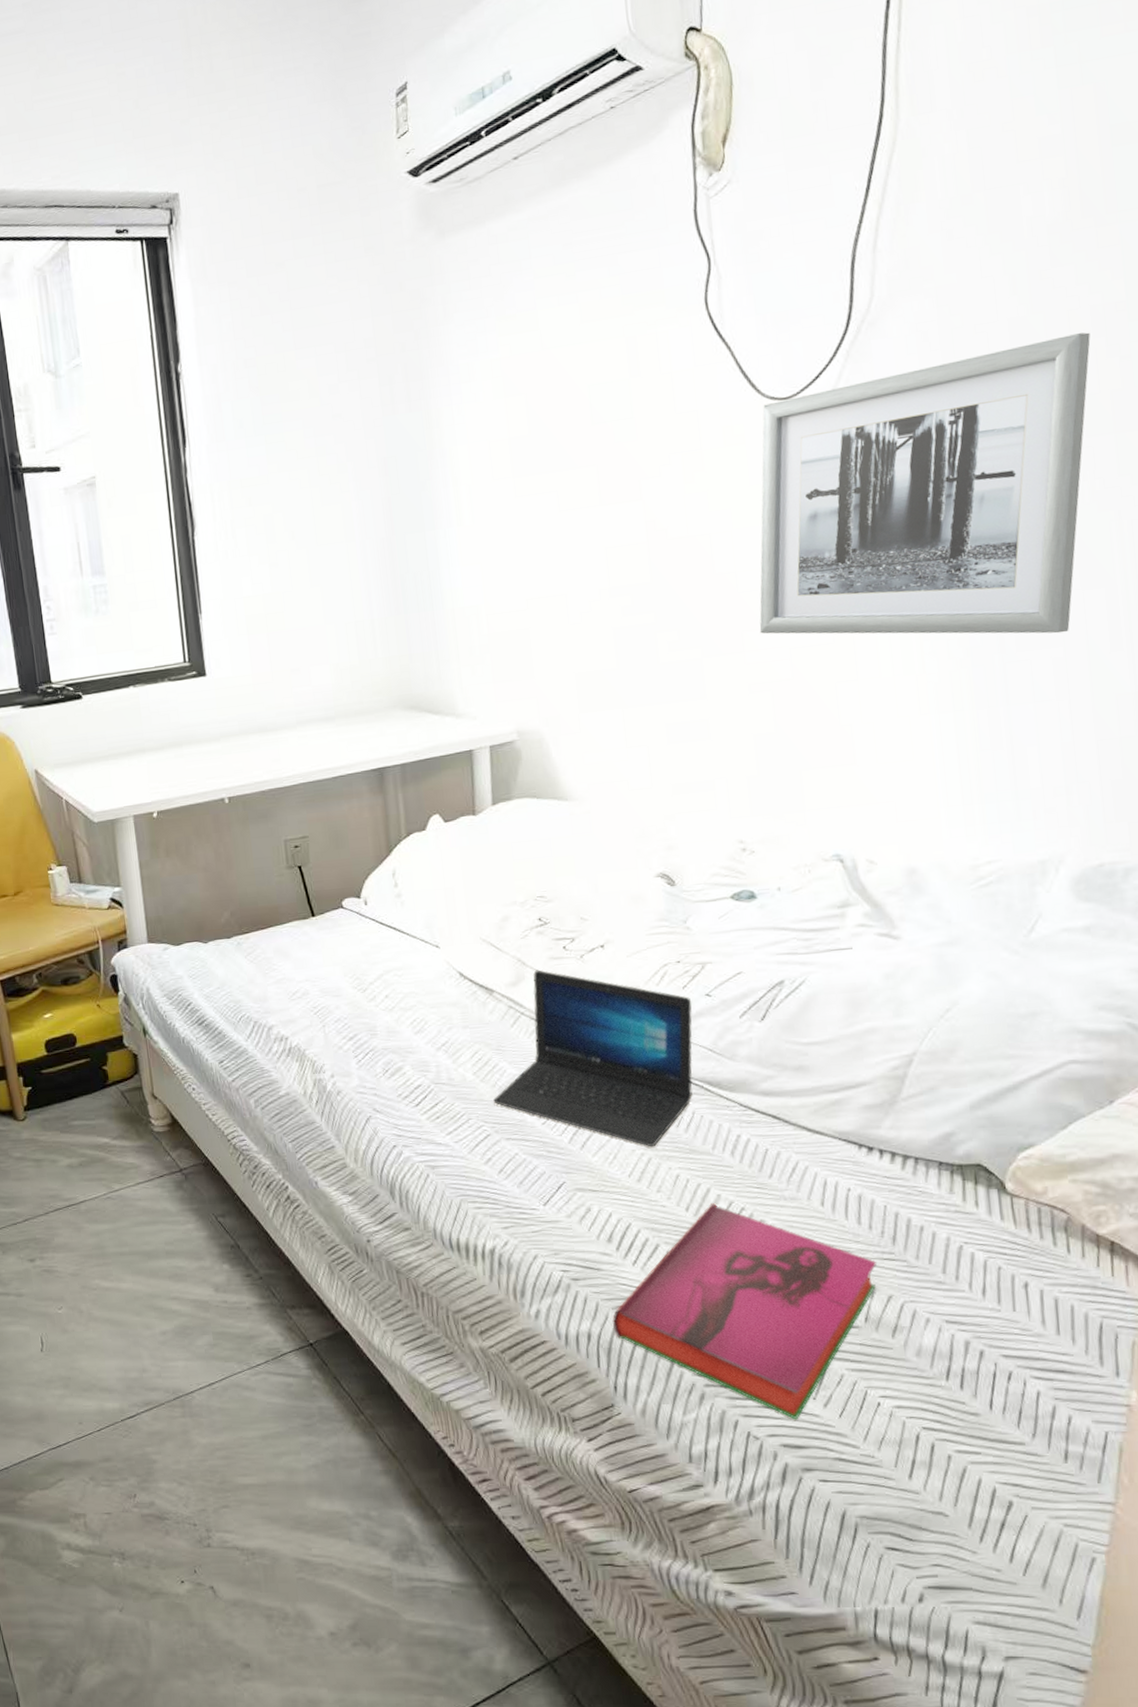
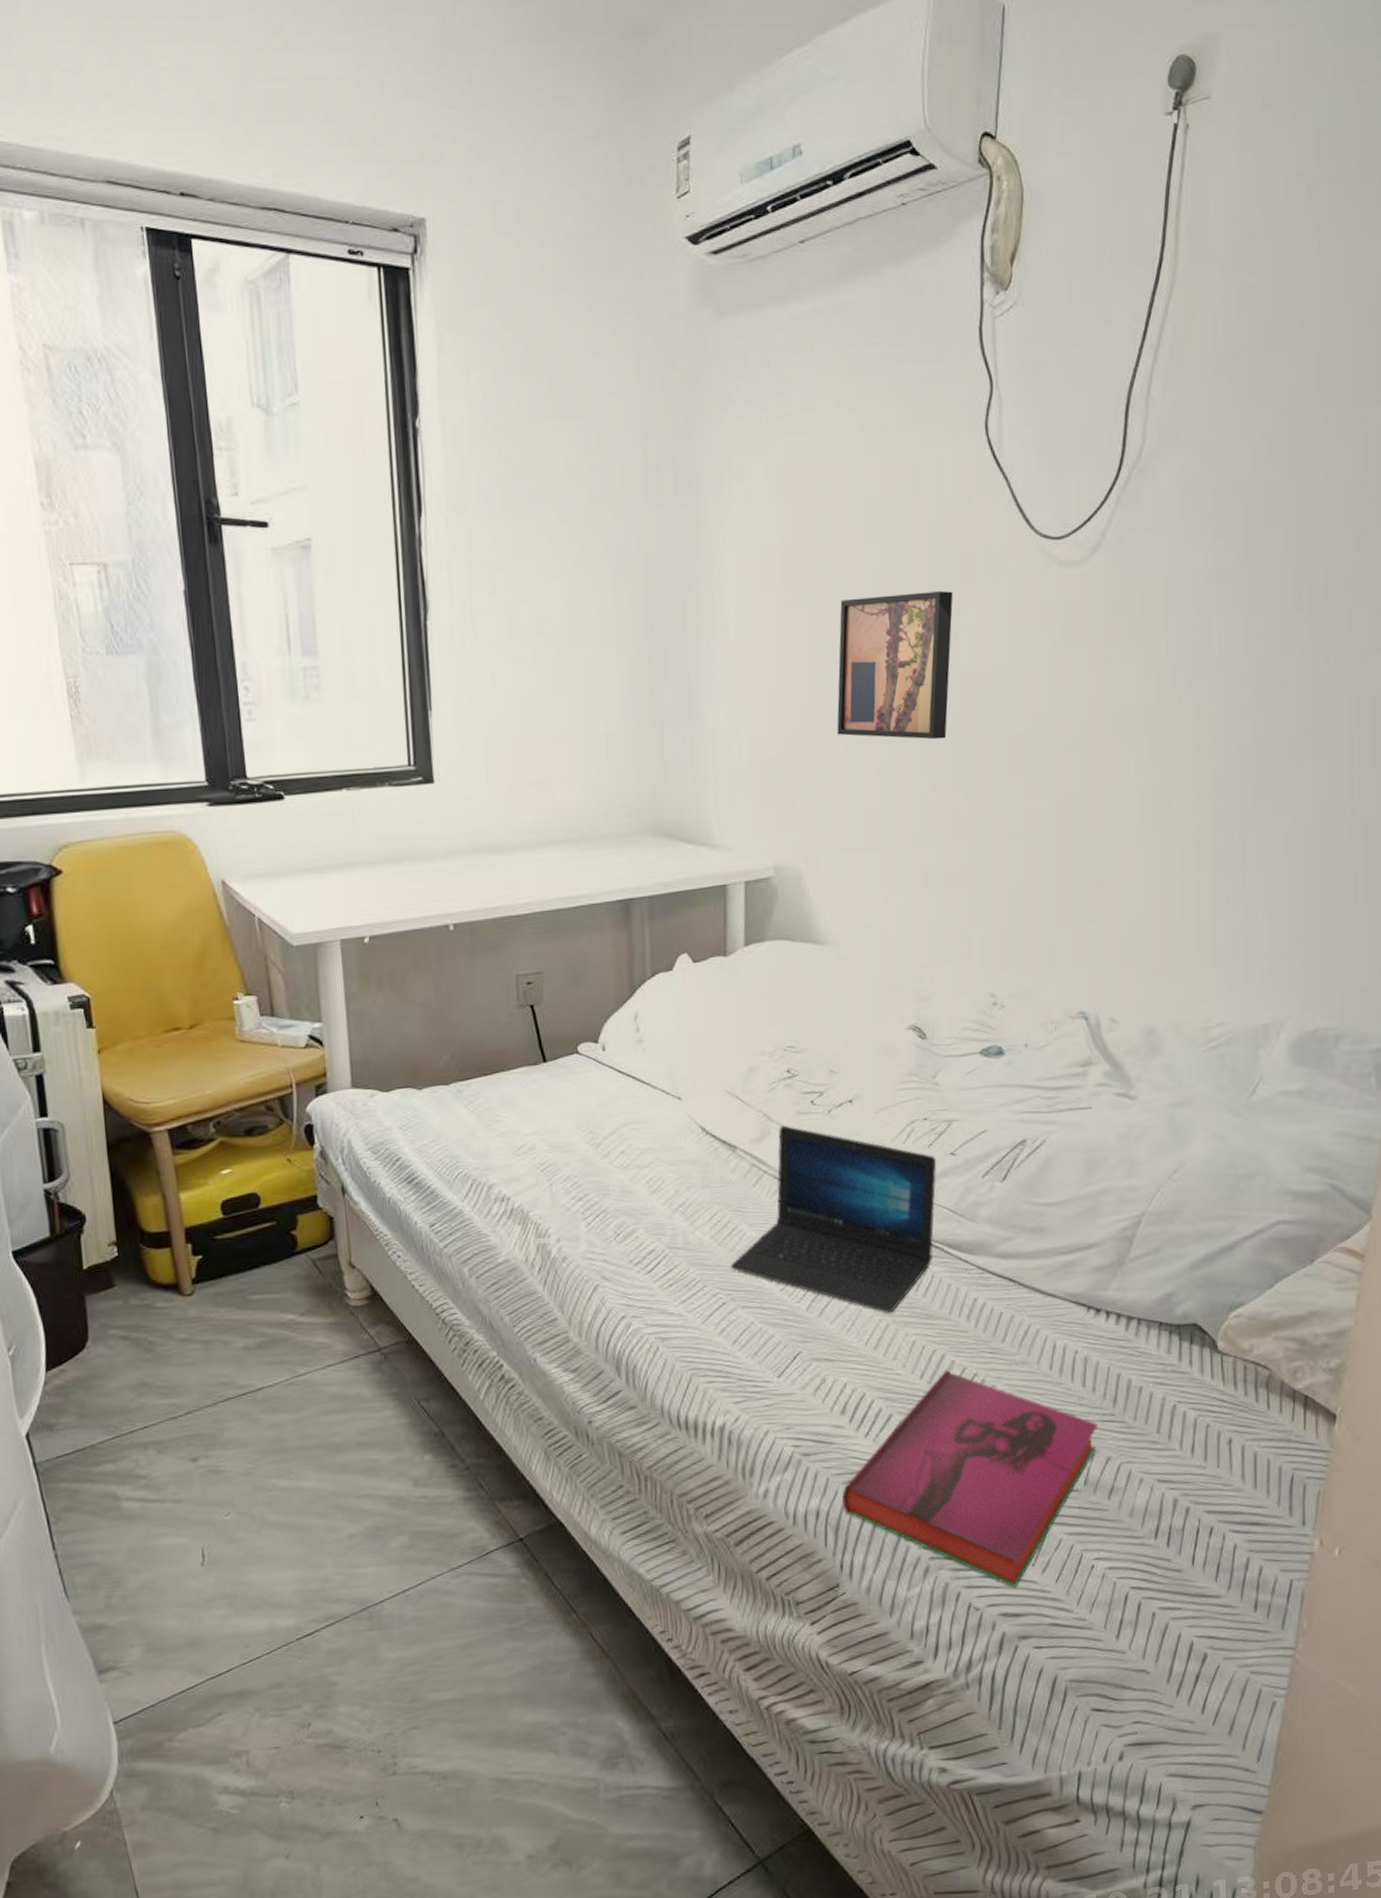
wall art: none [568,460,681,605] -> present [837,591,953,740]
wall art: present [759,332,1091,634] -> none [1021,506,1334,802]

